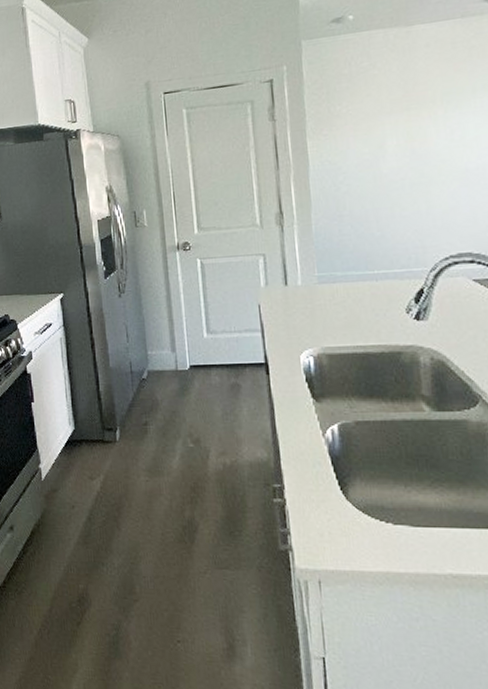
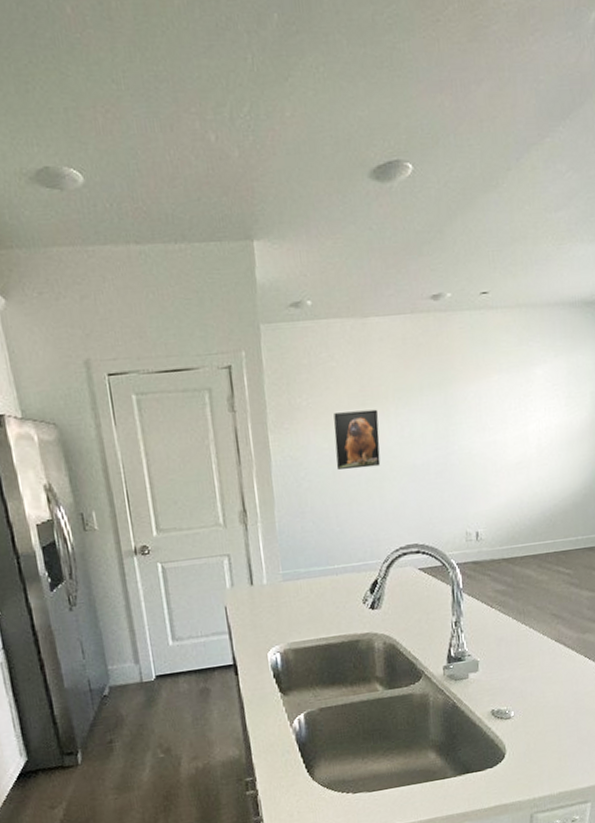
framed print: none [375,113,427,174] -> present [334,409,381,470]

